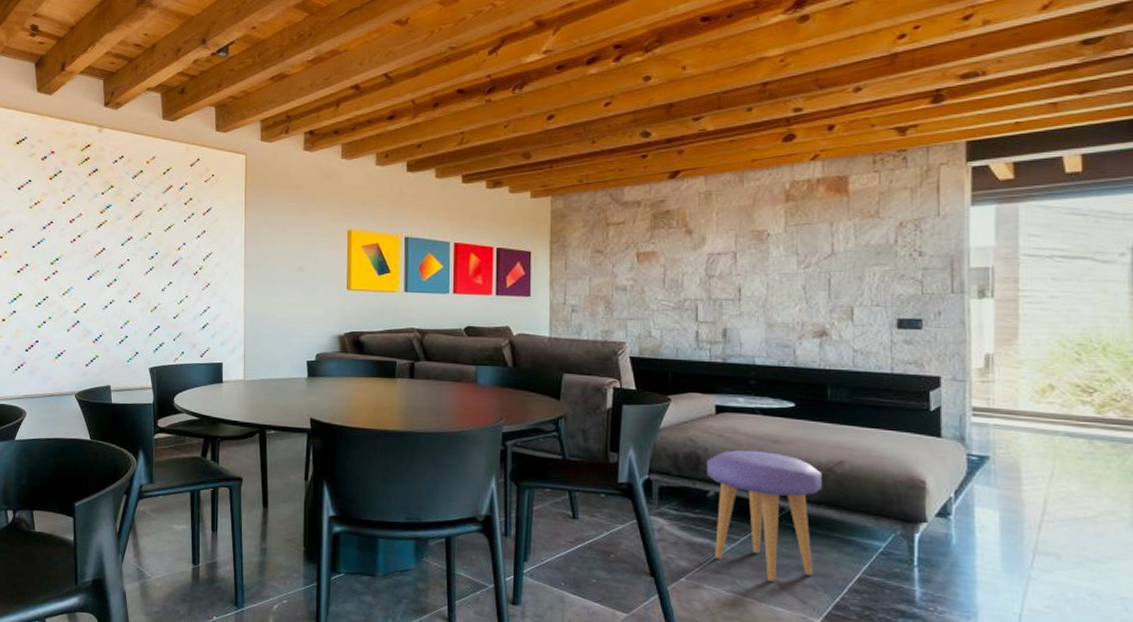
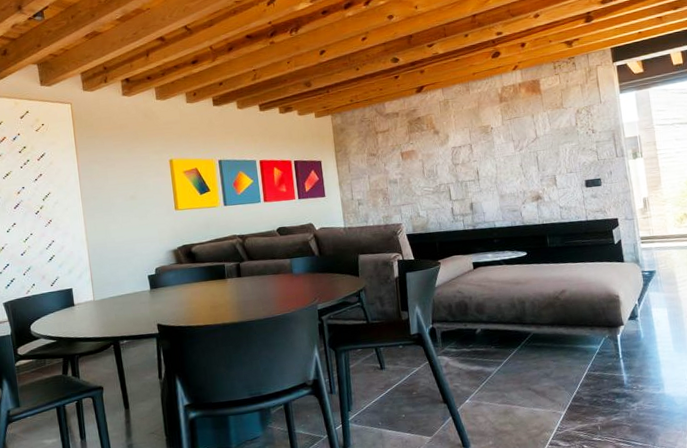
stool: present [706,450,822,582] -> none [471,292,555,390]

